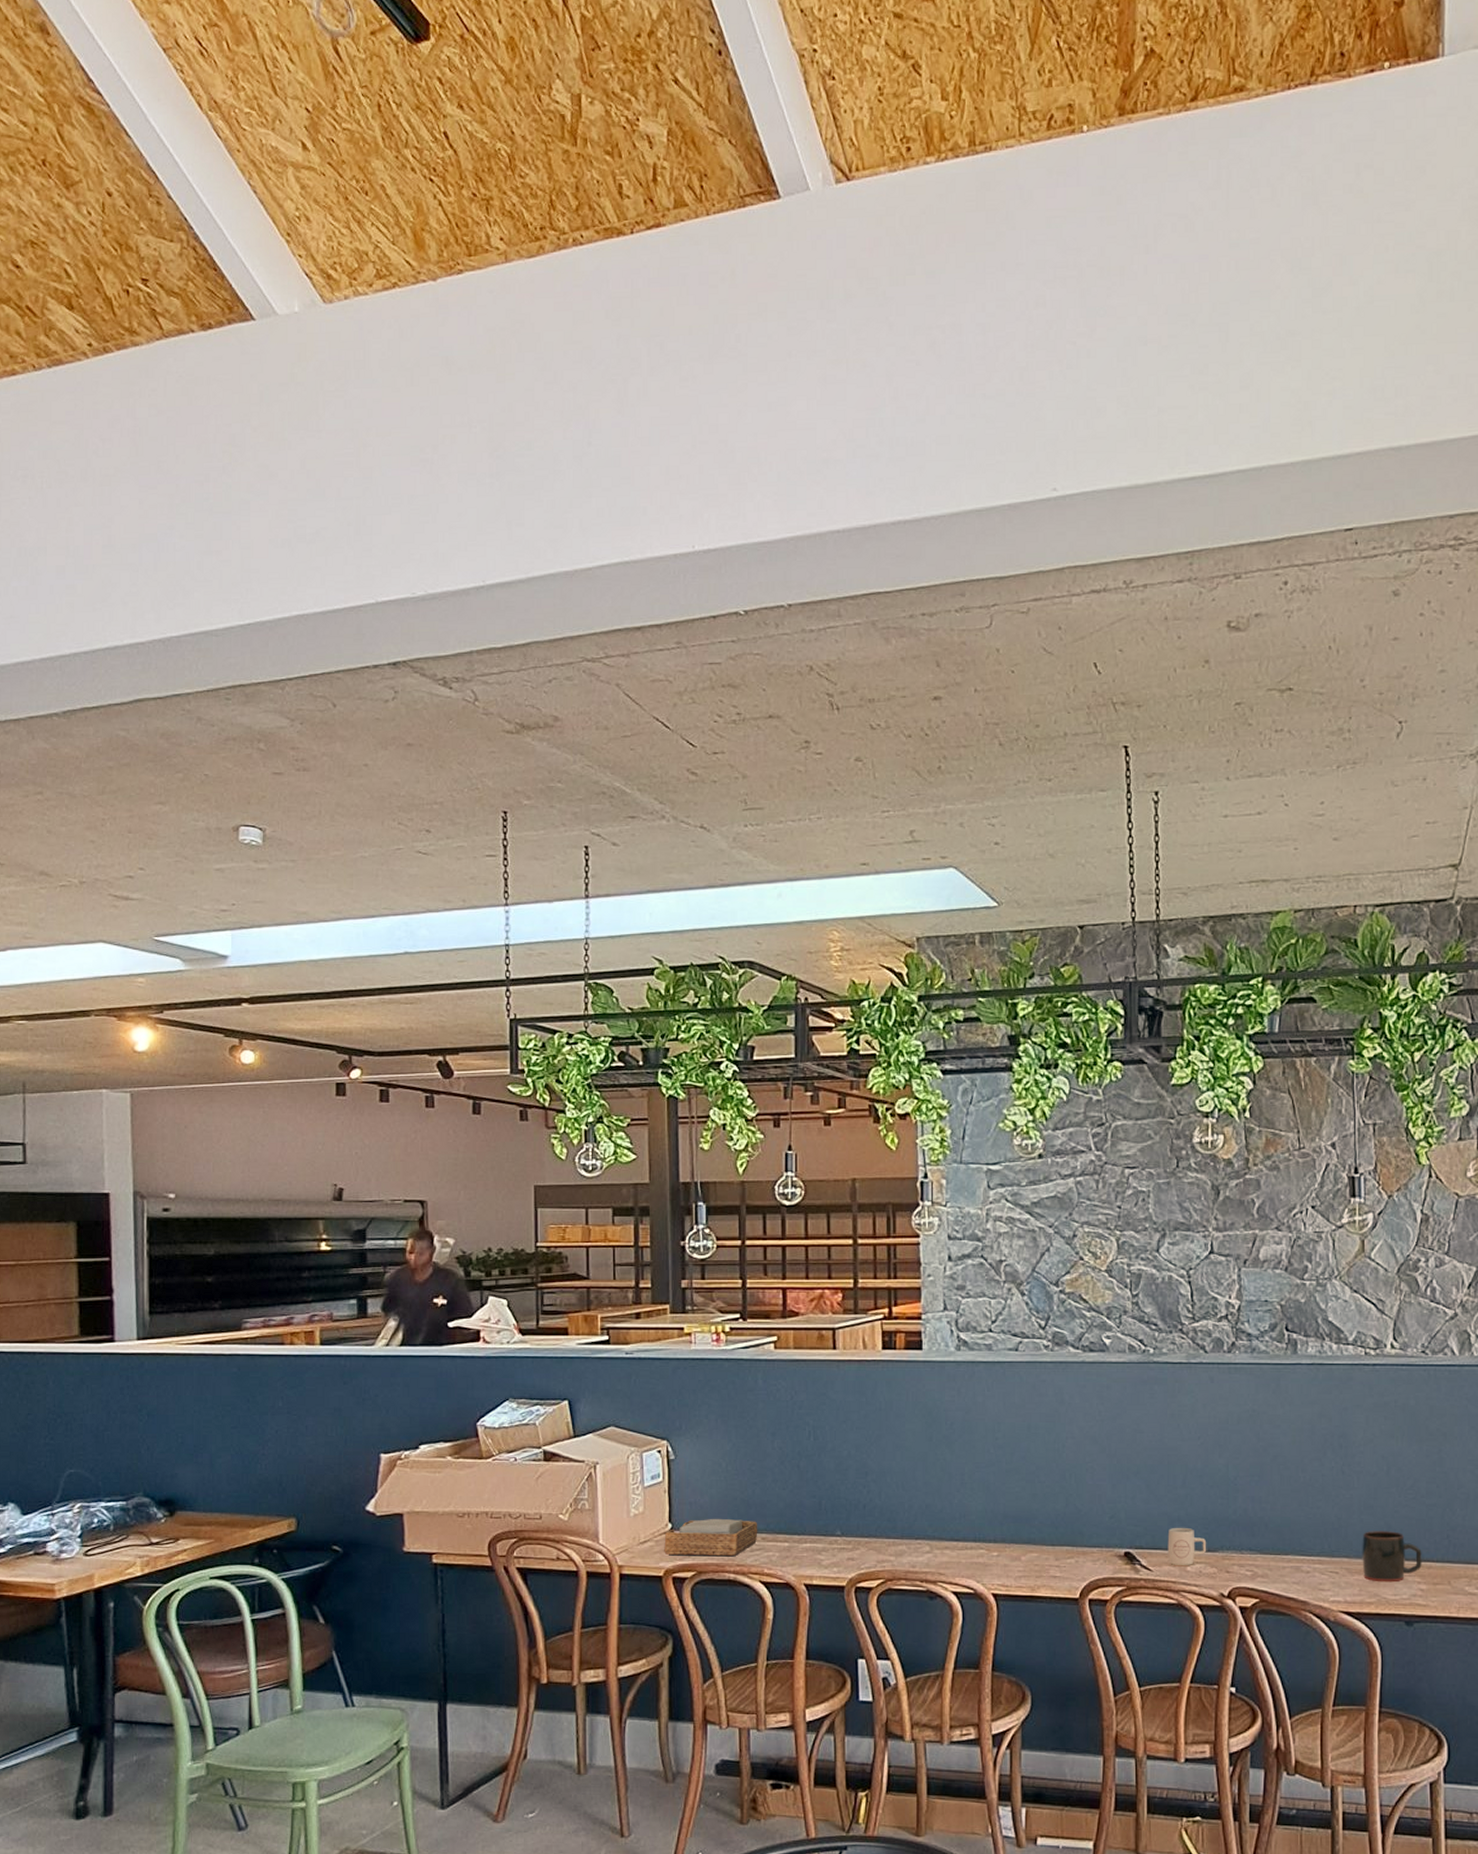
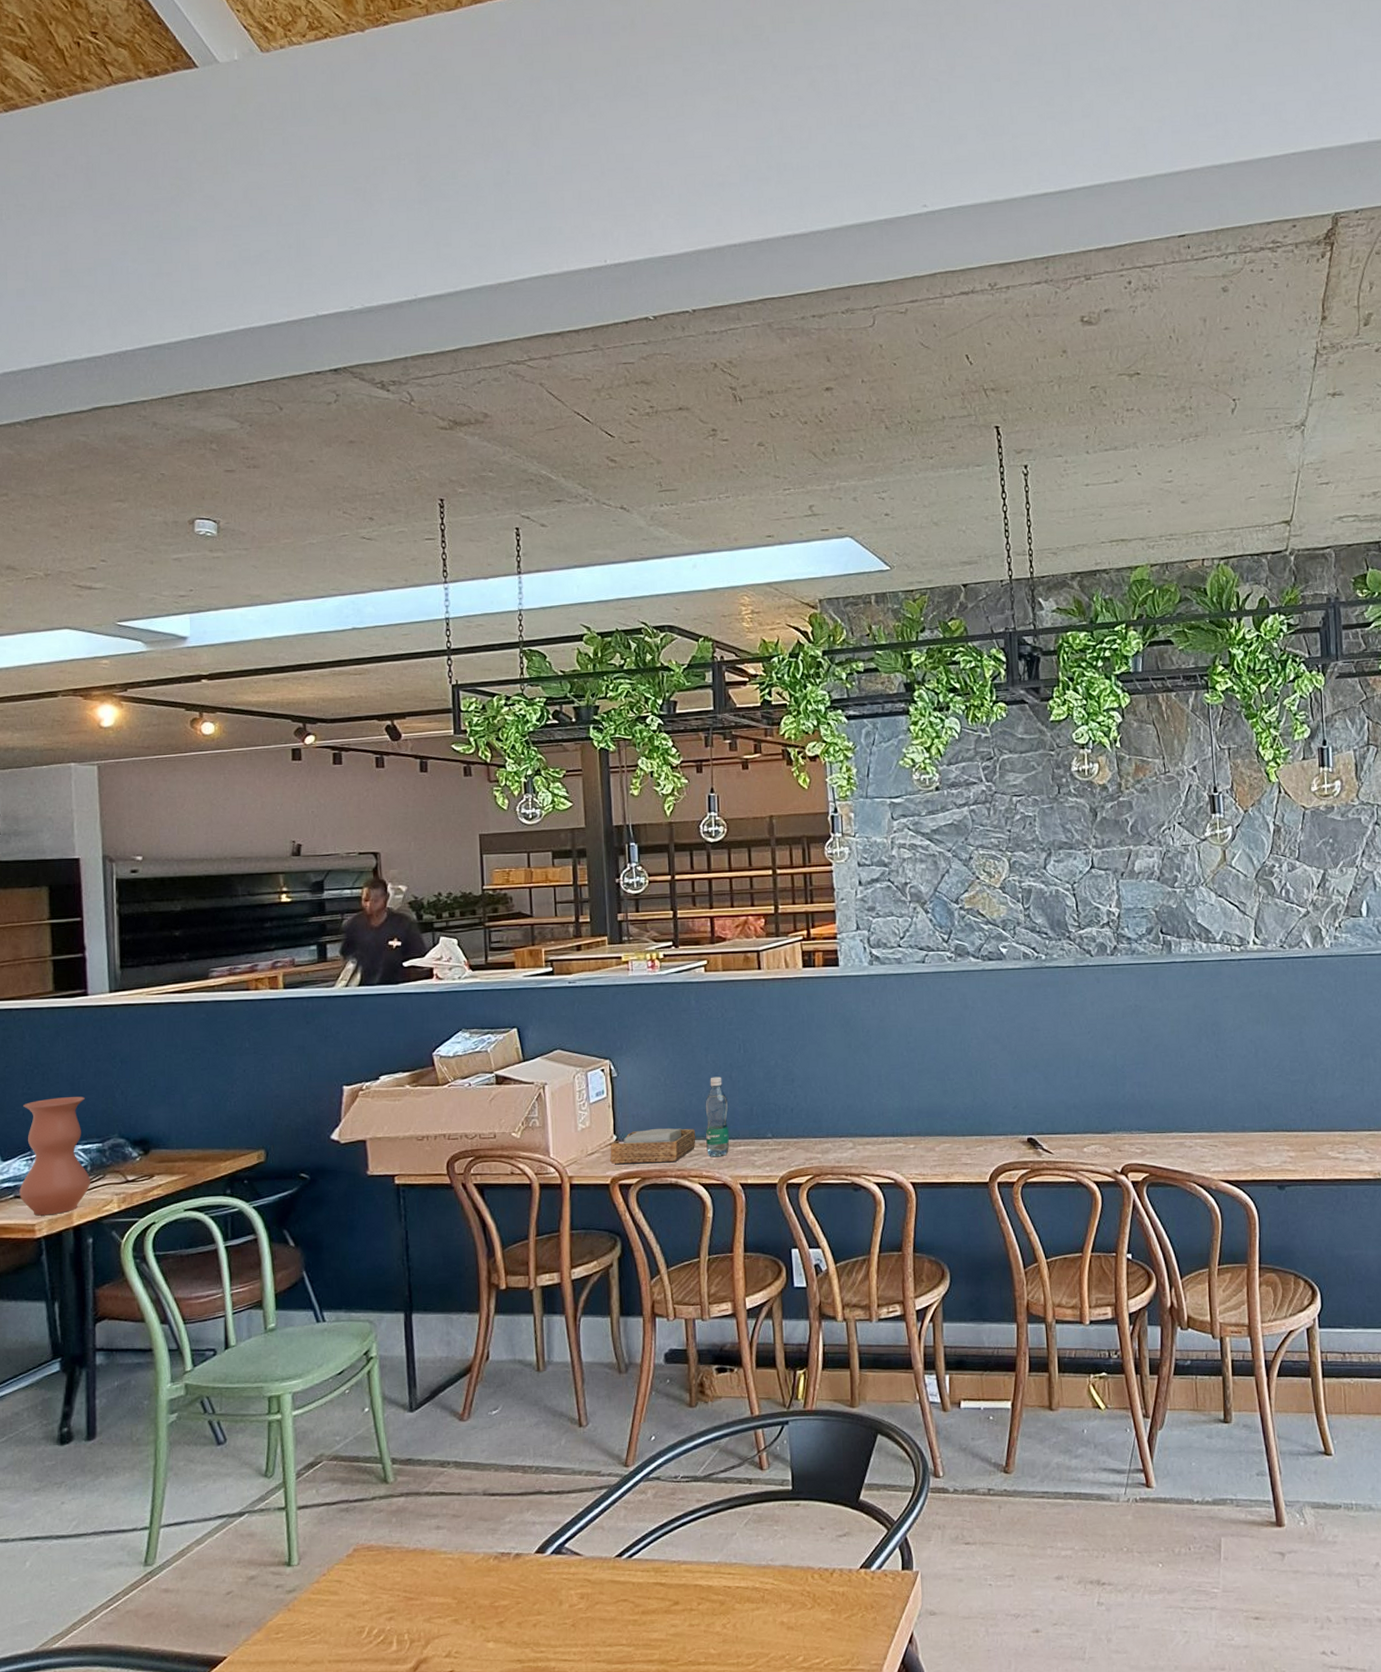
vase: none [39,1450,114,1575] -> present [19,1097,91,1216]
bottle: none [769,1465,795,1554] -> present [705,1076,730,1157]
mug: present [1167,1527,1207,1566] -> none [1065,1113,1101,1148]
mug: present [1362,1531,1422,1583] -> none [1236,1106,1290,1152]

